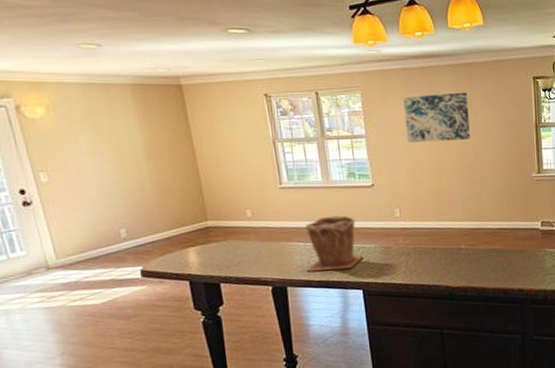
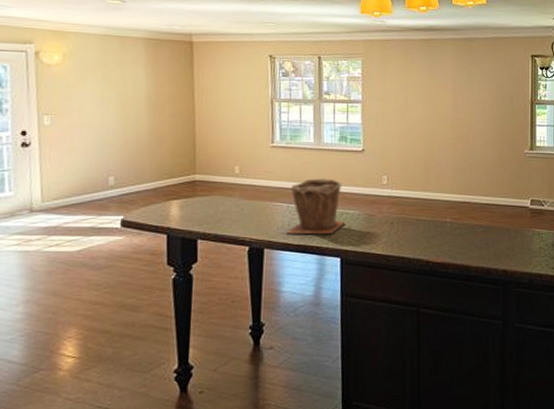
wall art: present [403,92,470,142] -> none [402,65,466,112]

